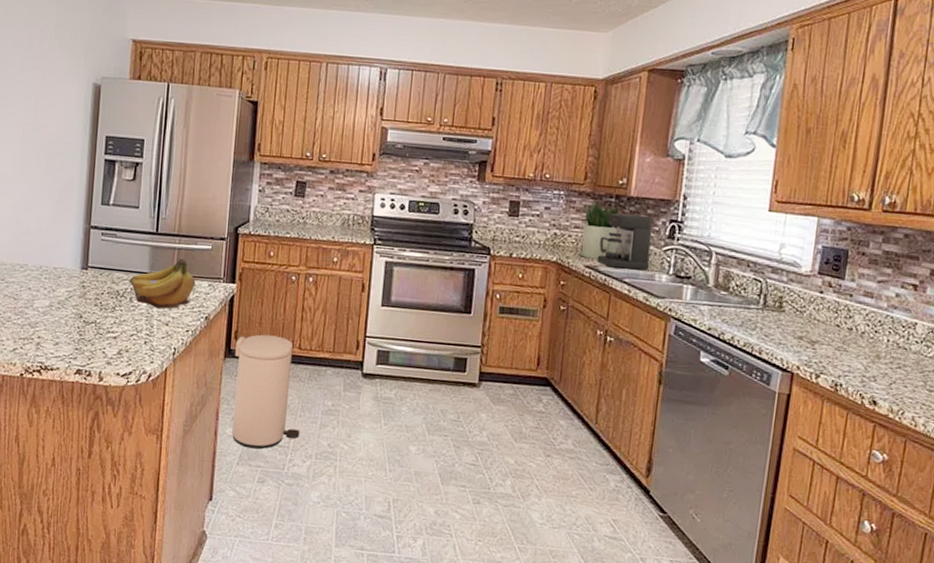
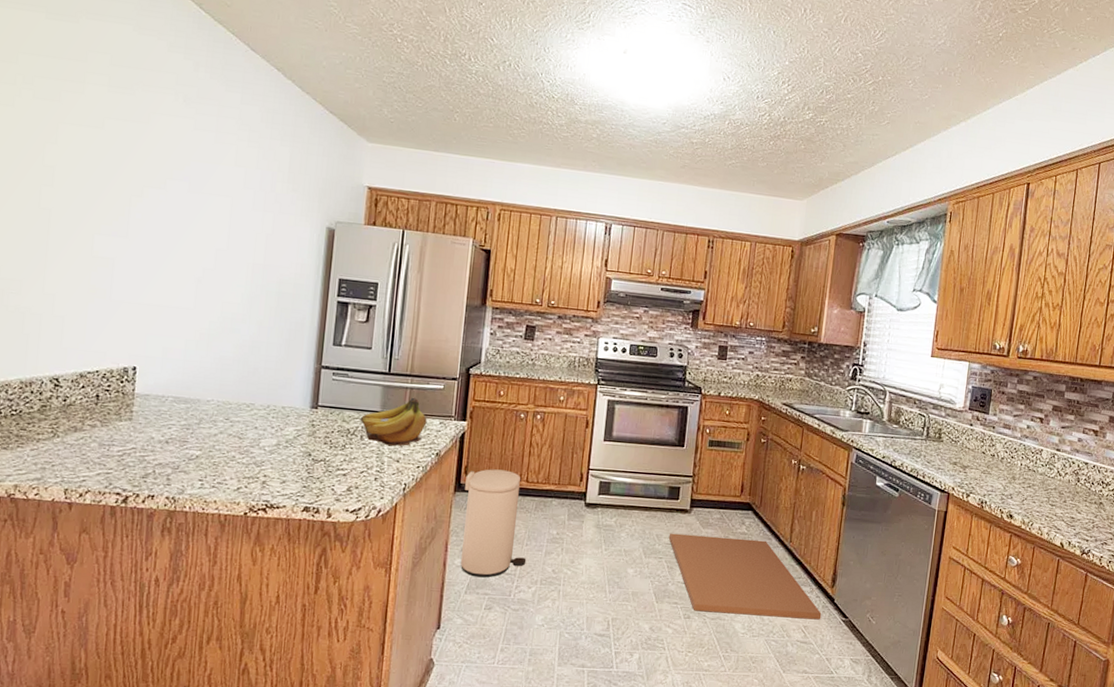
door mat: none [455,408,635,514] -> present [669,533,822,620]
planter: present [578,201,620,259] -> none [776,347,812,398]
coffee maker: present [596,213,653,271] -> none [792,357,839,407]

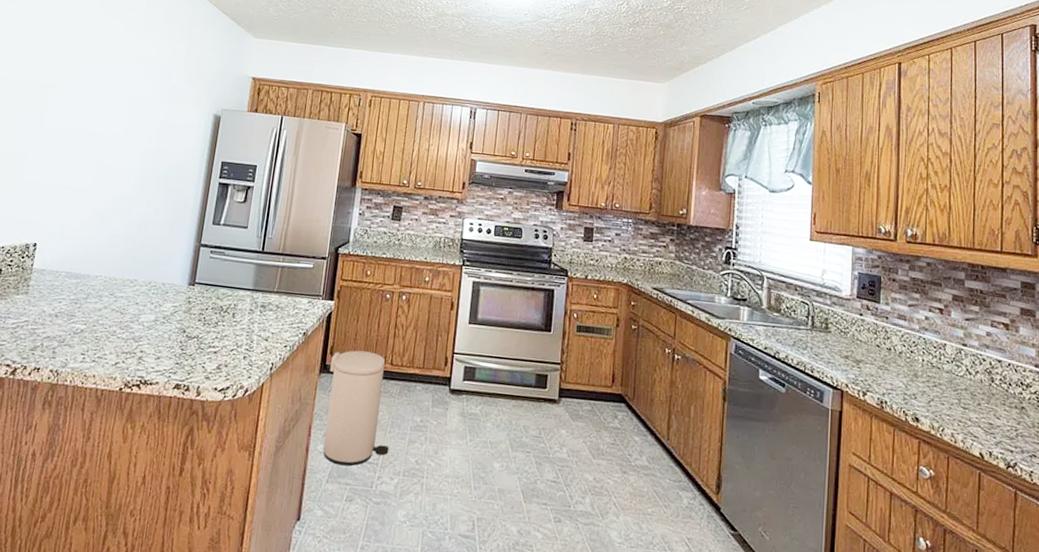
fruit: present [360,397,427,447] -> none [233,276,296,326]
door mat: present [669,533,822,620] -> none [537,424,707,532]

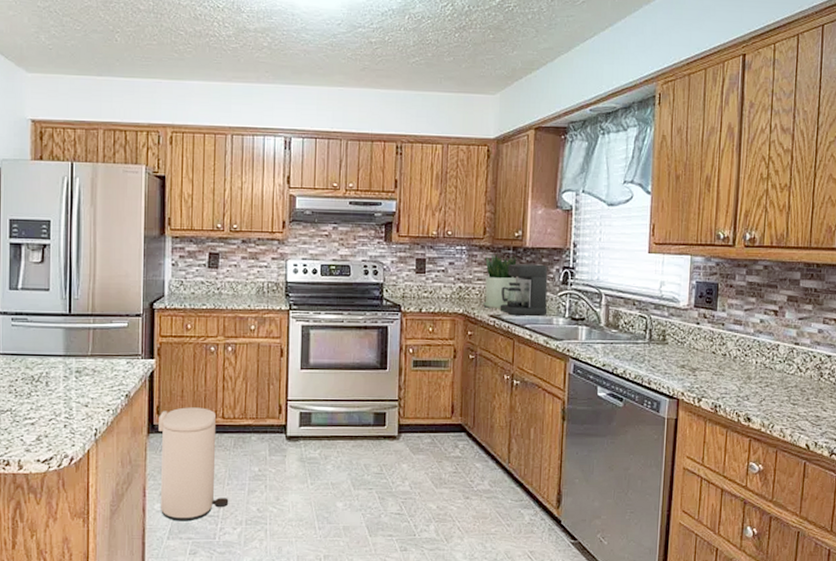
planter: none [646,229,681,282] -> present [482,254,517,308]
coffee maker: none [663,240,711,293] -> present [499,263,548,316]

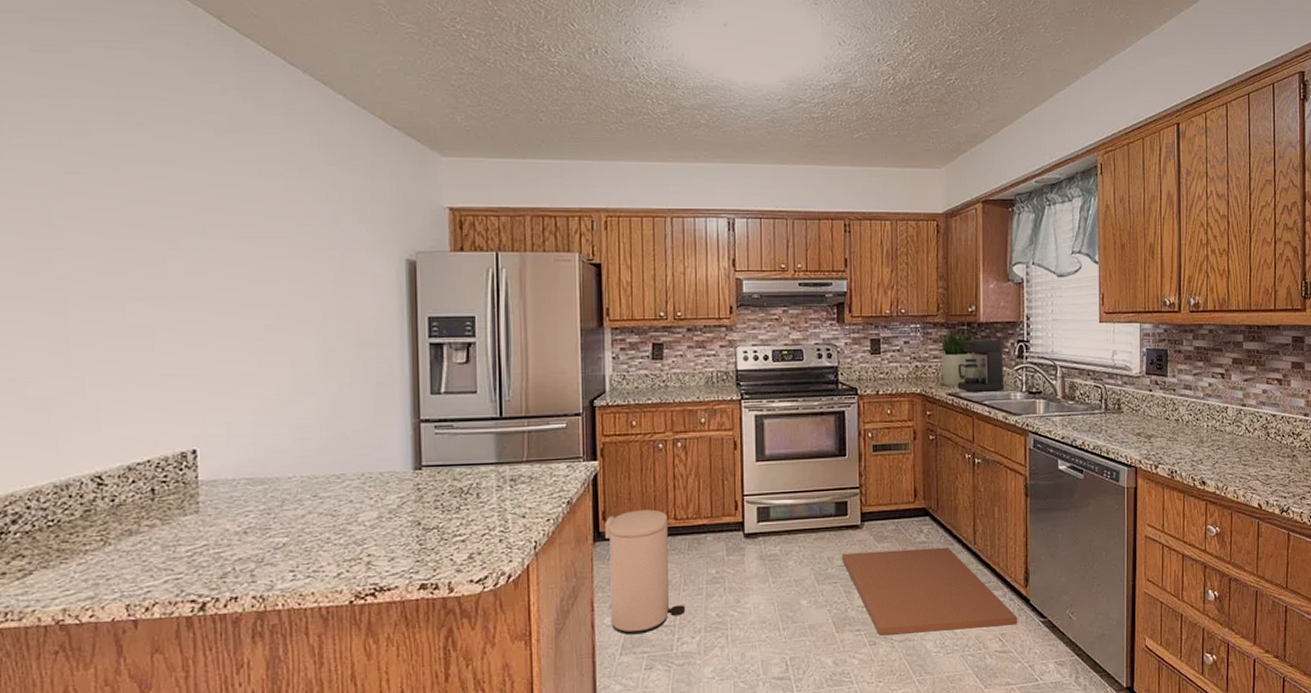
door mat: none [378,462,548,544] -> present [842,547,1018,636]

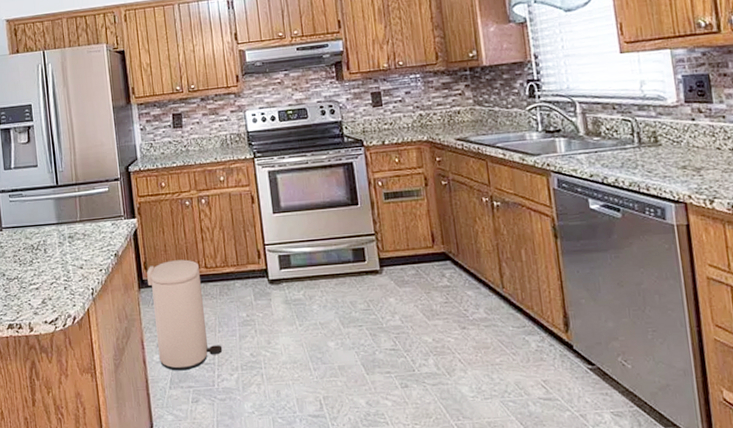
door mat: present [842,547,1018,636] -> none [364,291,562,379]
planter: present [939,330,973,386] -> none [442,76,480,132]
coffee maker: present [957,339,1005,392] -> none [464,81,518,136]

